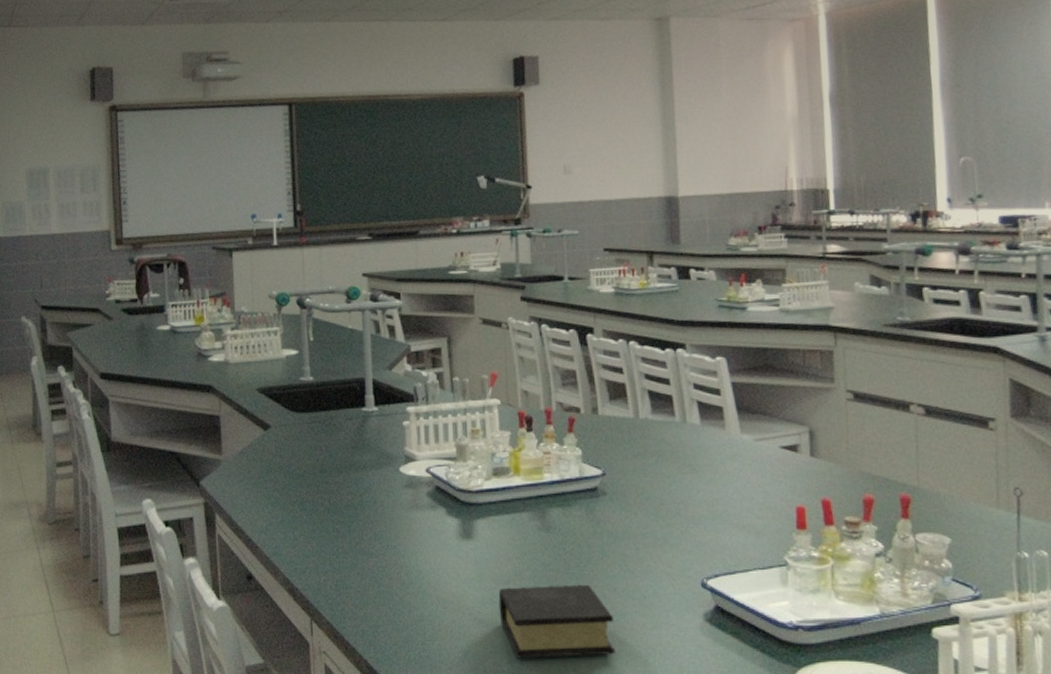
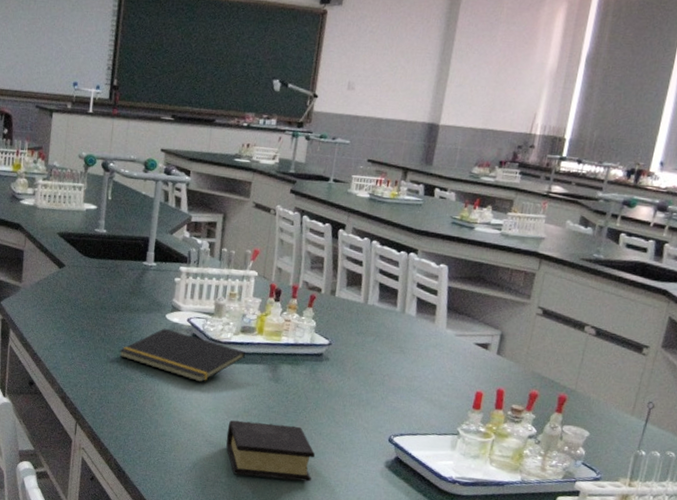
notepad: none [350,484,503,546] -> present [119,328,245,383]

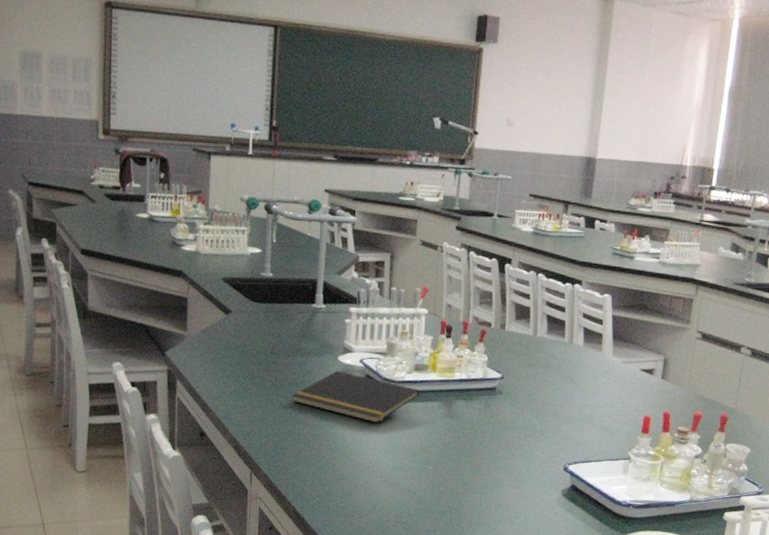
book: present [226,420,316,482] -> none [405,459,494,516]

